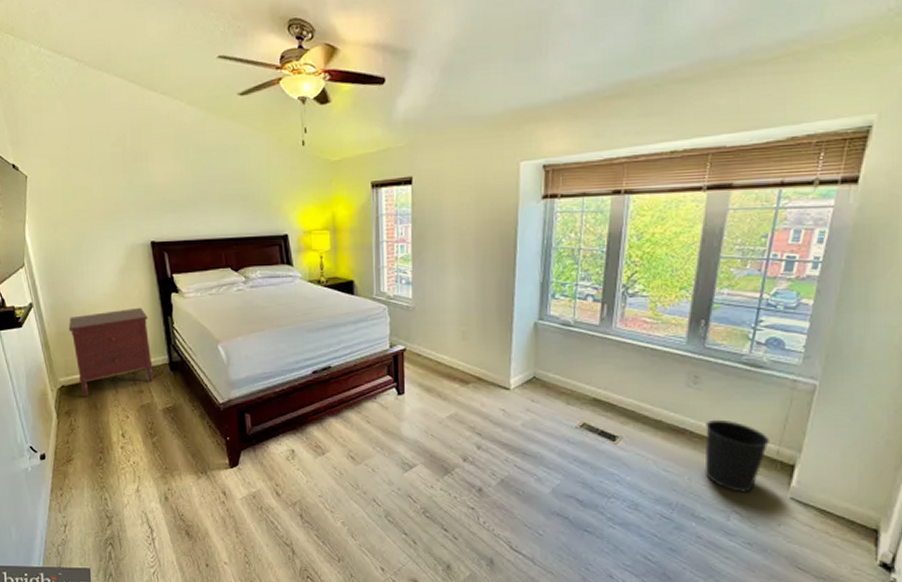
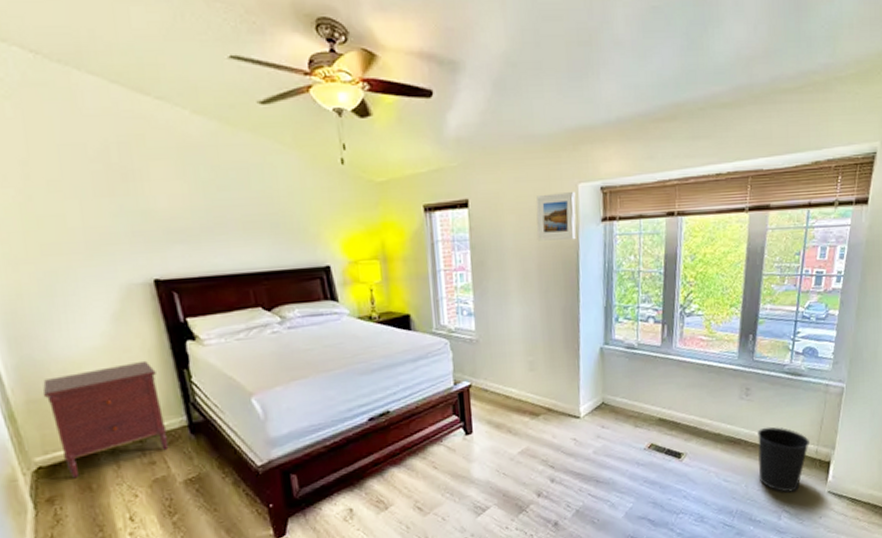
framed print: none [476,170,517,217] -> present [536,192,576,241]

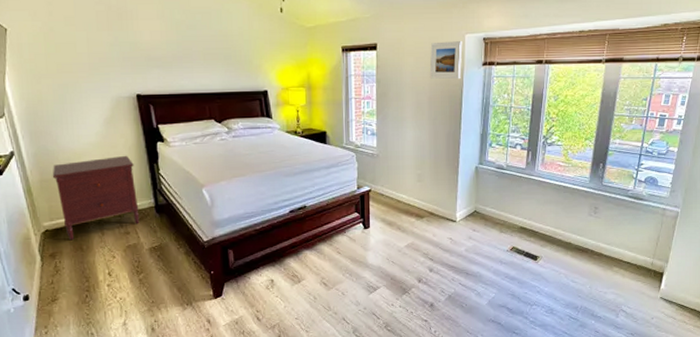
wastebasket: present [757,426,809,493] -> none [601,240,646,295]

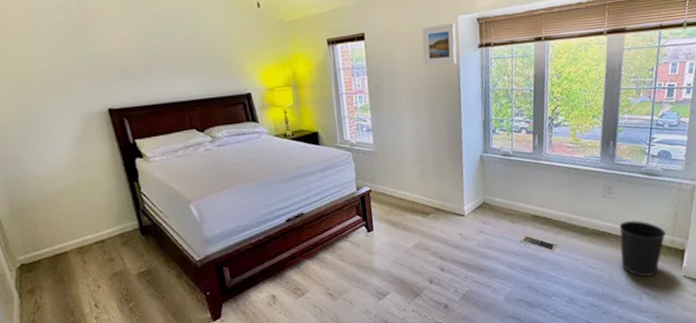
dresser: present [52,155,140,241] -> none [23,175,124,274]
wastebasket: none [601,240,646,295] -> present [619,220,666,277]

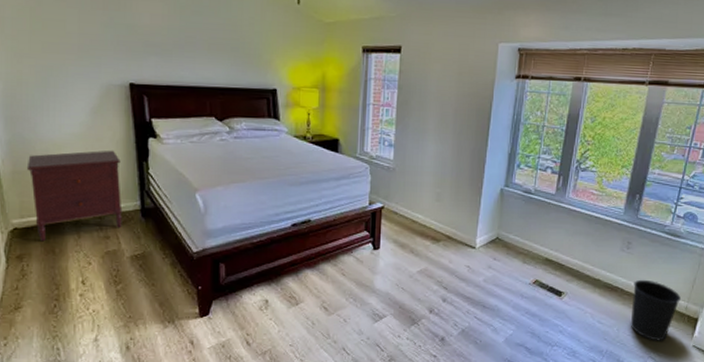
dresser: none [23,175,124,274] -> present [26,150,123,242]
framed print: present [422,23,457,66] -> none [457,49,496,92]

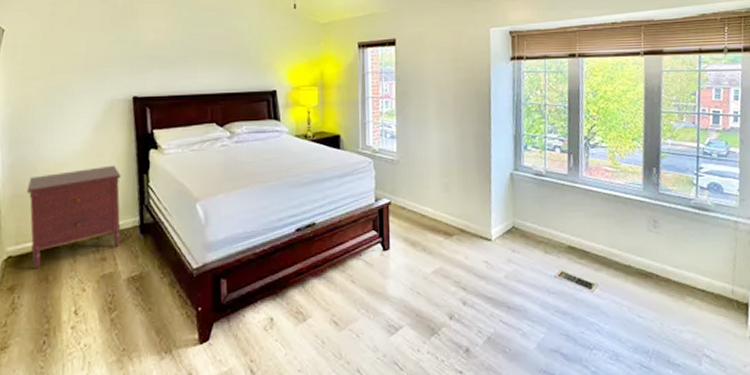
wastebasket: present [630,279,681,341] -> none [668,261,724,335]

